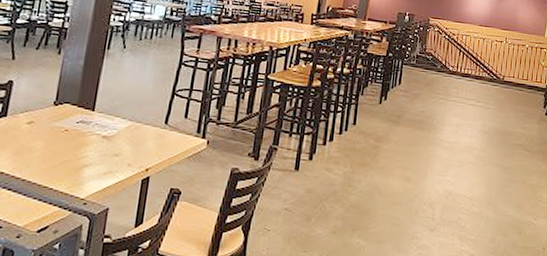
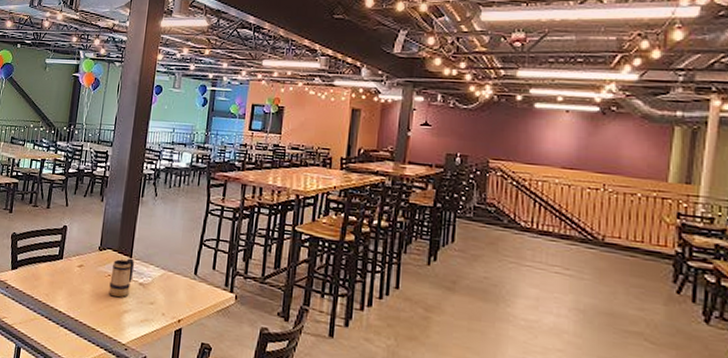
beer mug: none [65,111,97,153] -> present [109,258,134,298]

